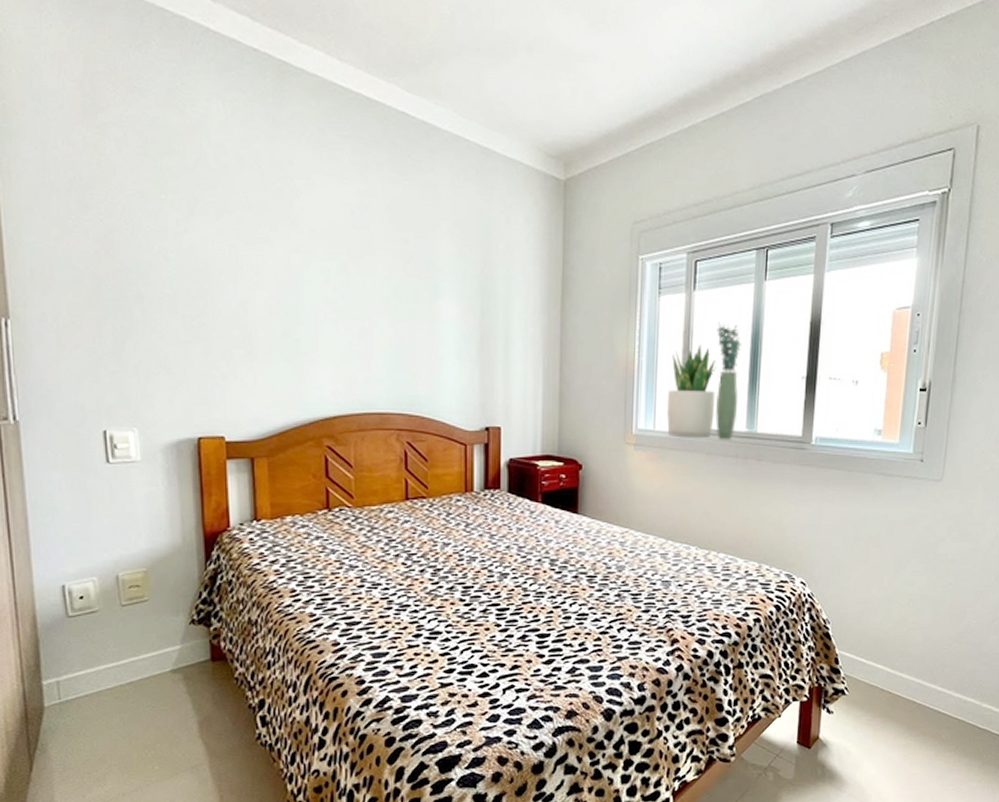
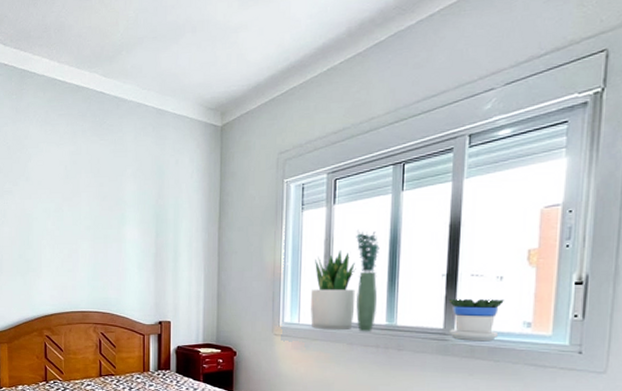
flowerpot: none [807,403,858,450] -> present [448,298,504,342]

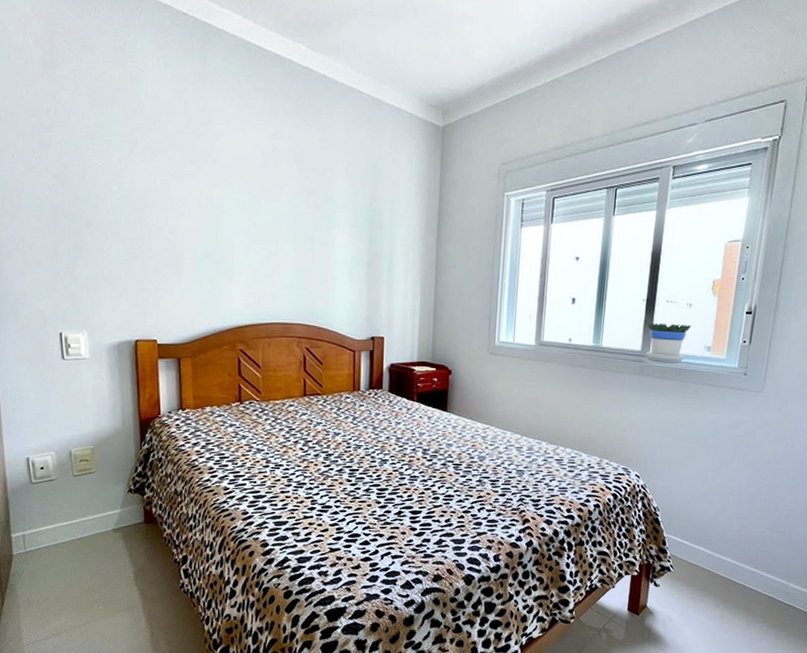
planter: present [311,250,356,331] -> none [525,271,569,351]
vase: present [355,229,380,332] -> none [566,250,591,353]

